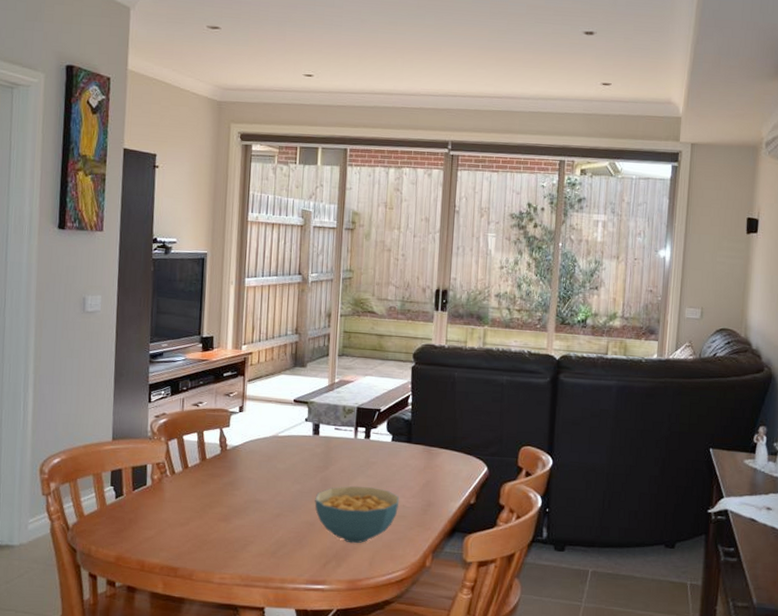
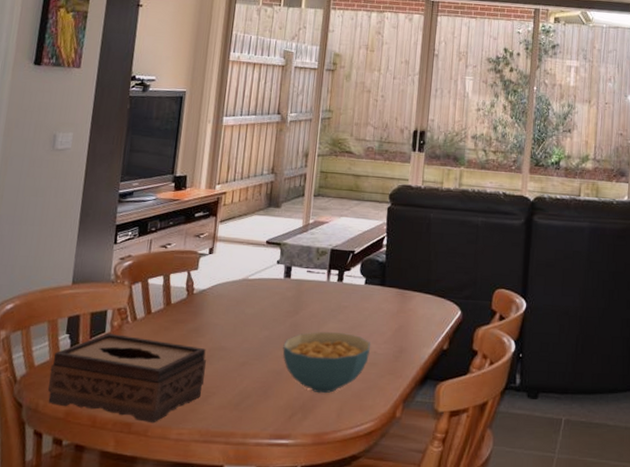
tissue box: none [98,485,243,569] -> present [48,332,206,424]

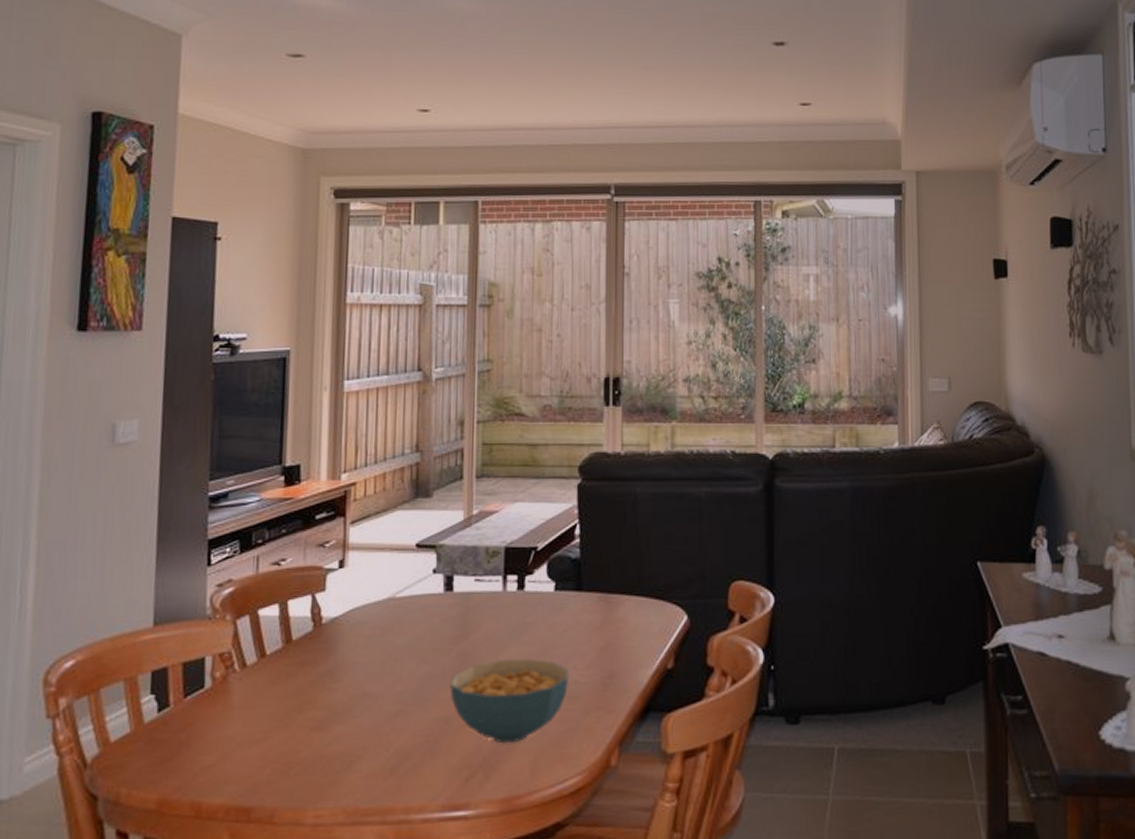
tissue box: present [48,332,206,424] -> none [131,687,347,806]

